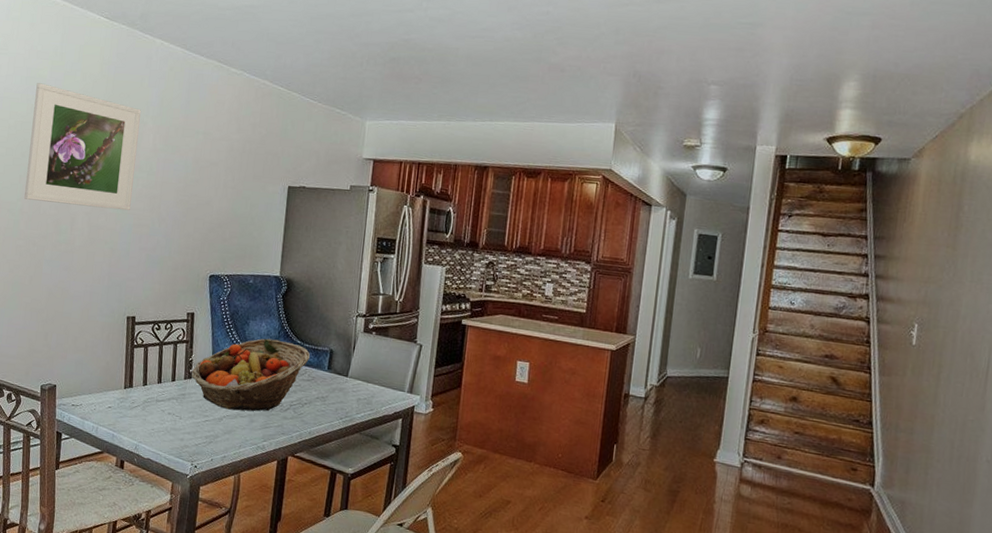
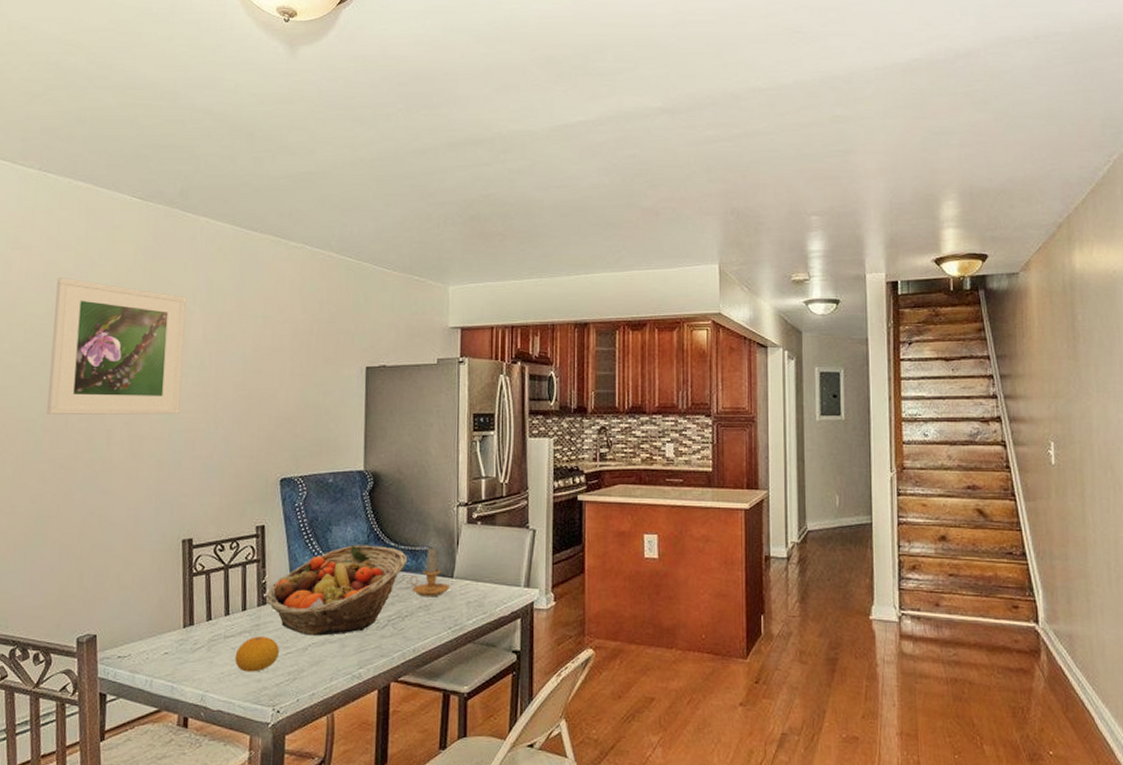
fruit: none [163,403,200,432] -> present [235,636,279,672]
candle: none [311,348,345,391] -> present [410,547,451,597]

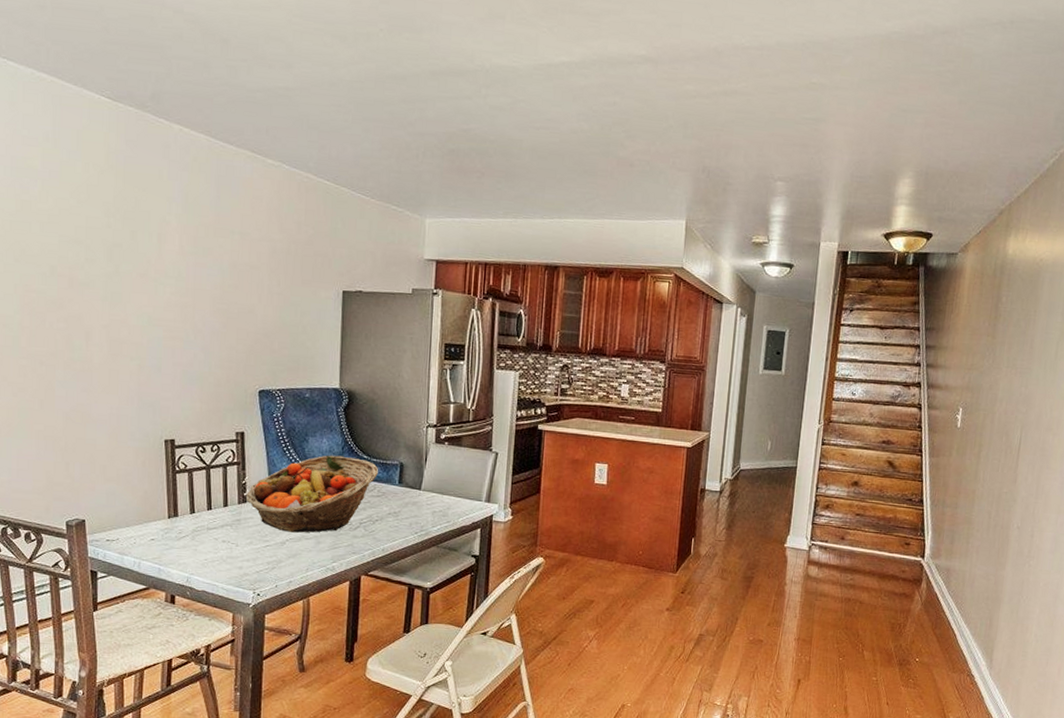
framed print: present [47,278,186,415] -> none [23,174,161,322]
fruit: present [235,636,279,672] -> none [217,530,259,560]
candle: present [410,547,451,597] -> none [381,461,418,506]

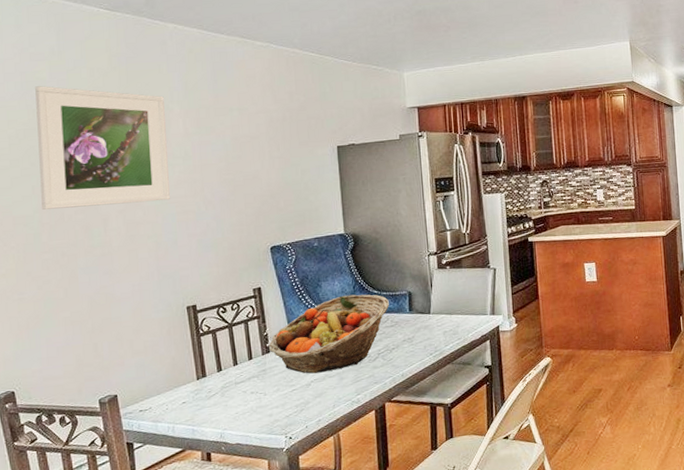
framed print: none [23,174,161,322] -> present [35,86,170,210]

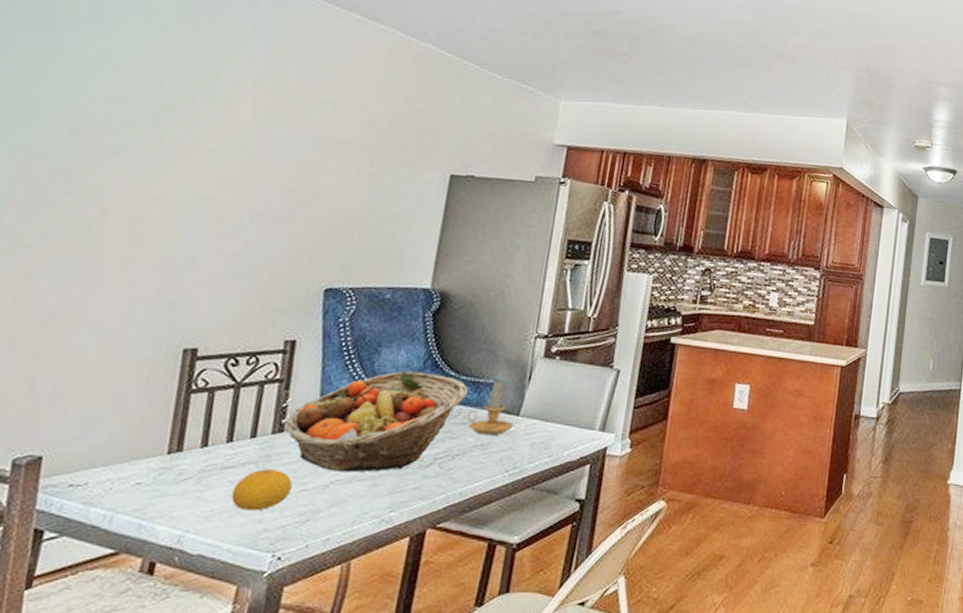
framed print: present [35,86,170,210] -> none [18,19,236,201]
fruit: none [247,379,286,410] -> present [231,469,292,511]
candle: none [393,290,429,332] -> present [467,380,515,436]

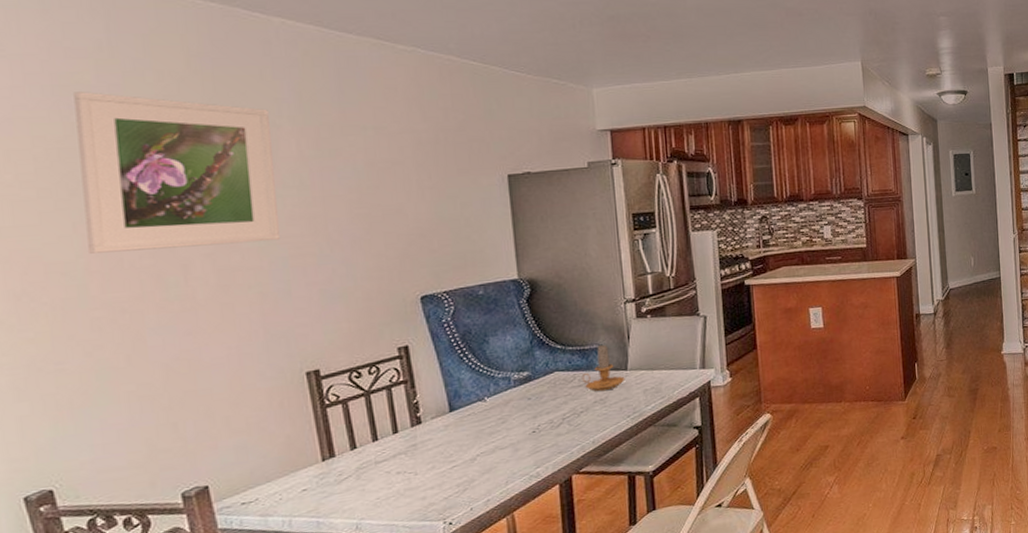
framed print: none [18,19,236,201] -> present [73,92,280,254]
fruit: present [231,469,292,511] -> none [391,454,443,493]
fruit basket: present [283,371,468,472] -> none [419,350,576,446]

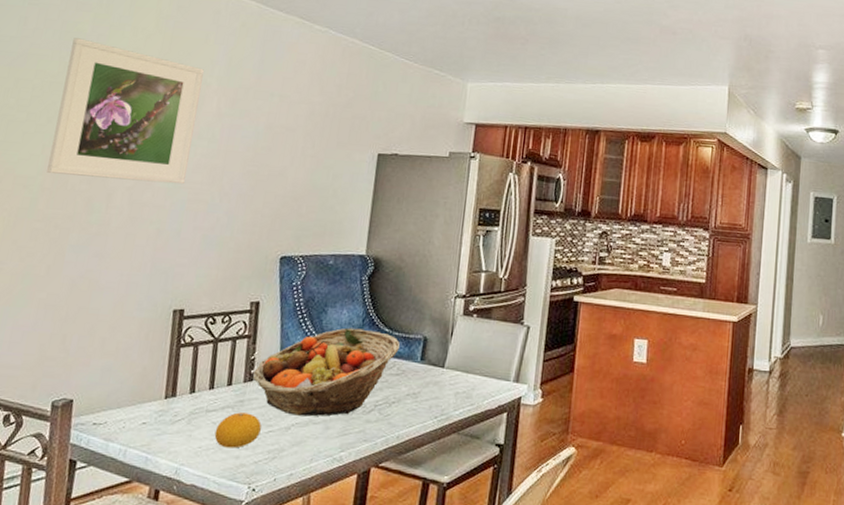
fruit: none [391,454,443,493] -> present [214,412,261,448]
fruit basket: none [419,350,576,446] -> present [252,328,400,417]
candle: present [581,344,626,392] -> none [400,335,441,386]

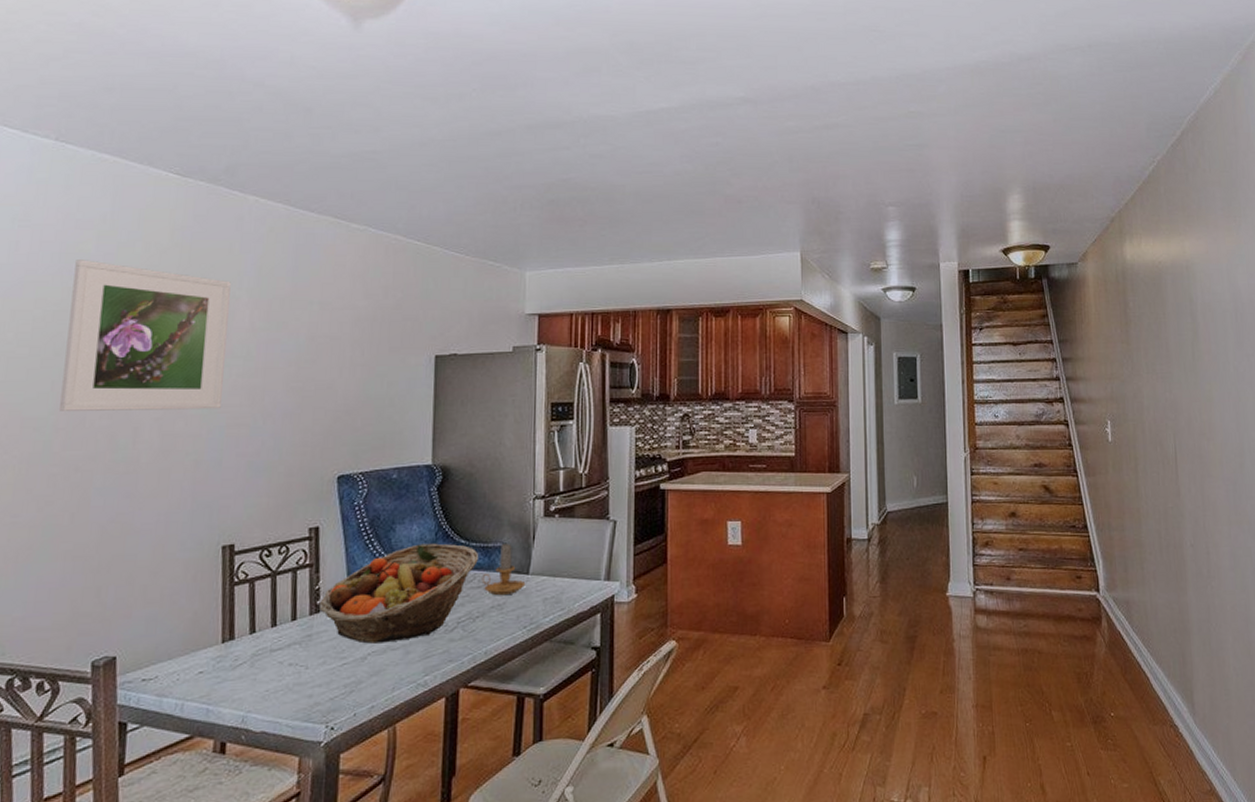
fruit: present [214,412,261,448] -> none [282,647,334,688]
candle: none [400,335,441,386] -> present [481,542,526,596]

